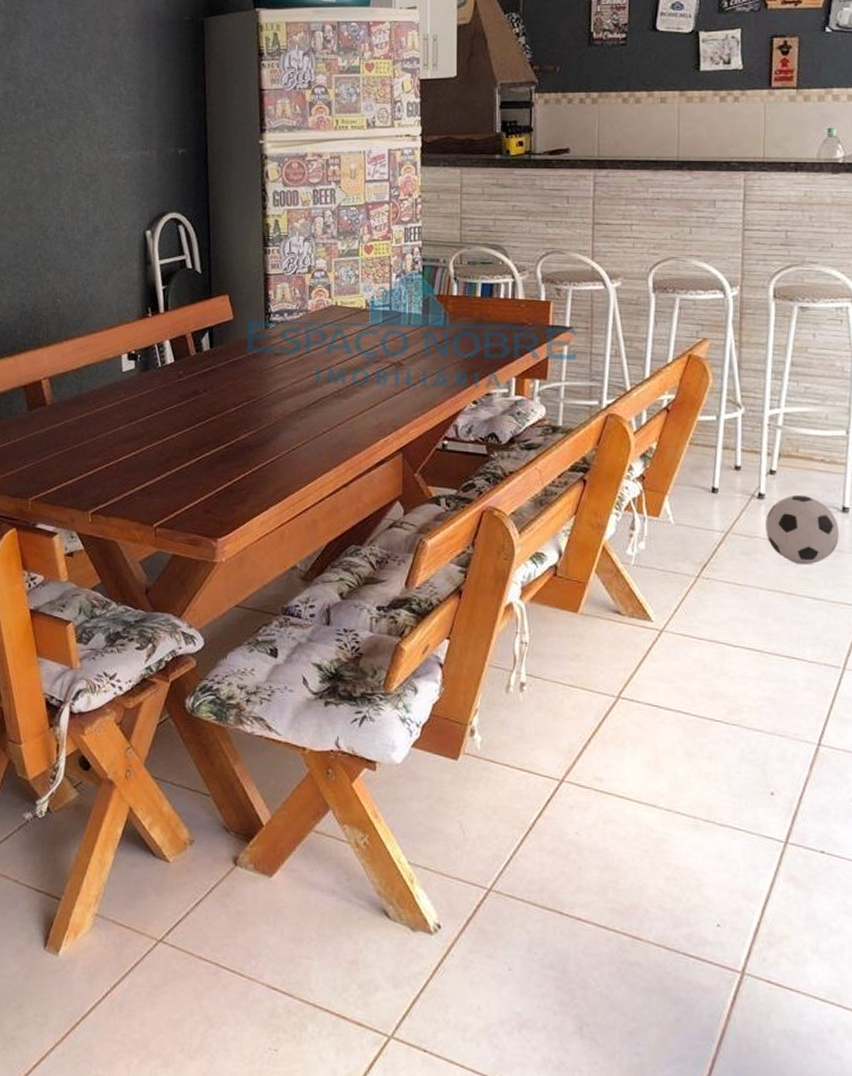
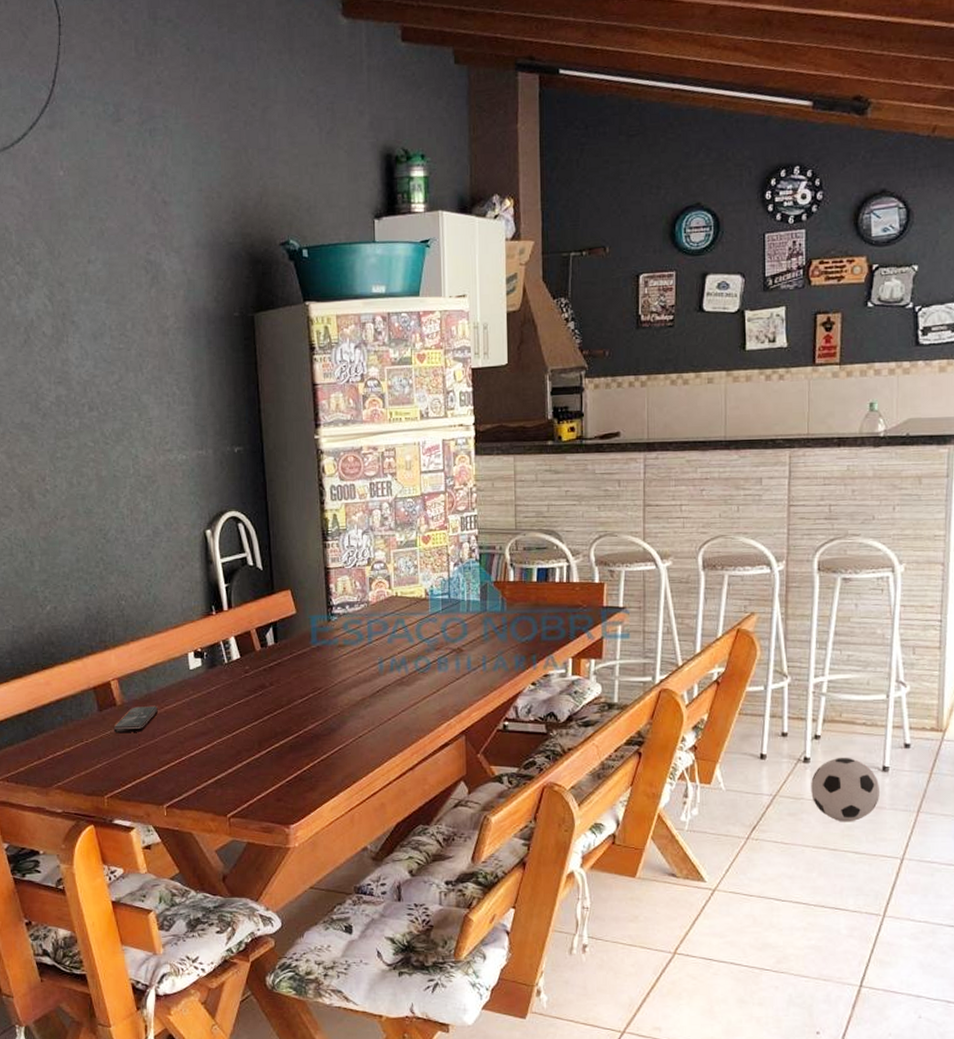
mobile phone: none [42,407,88,434] -> present [113,706,158,732]

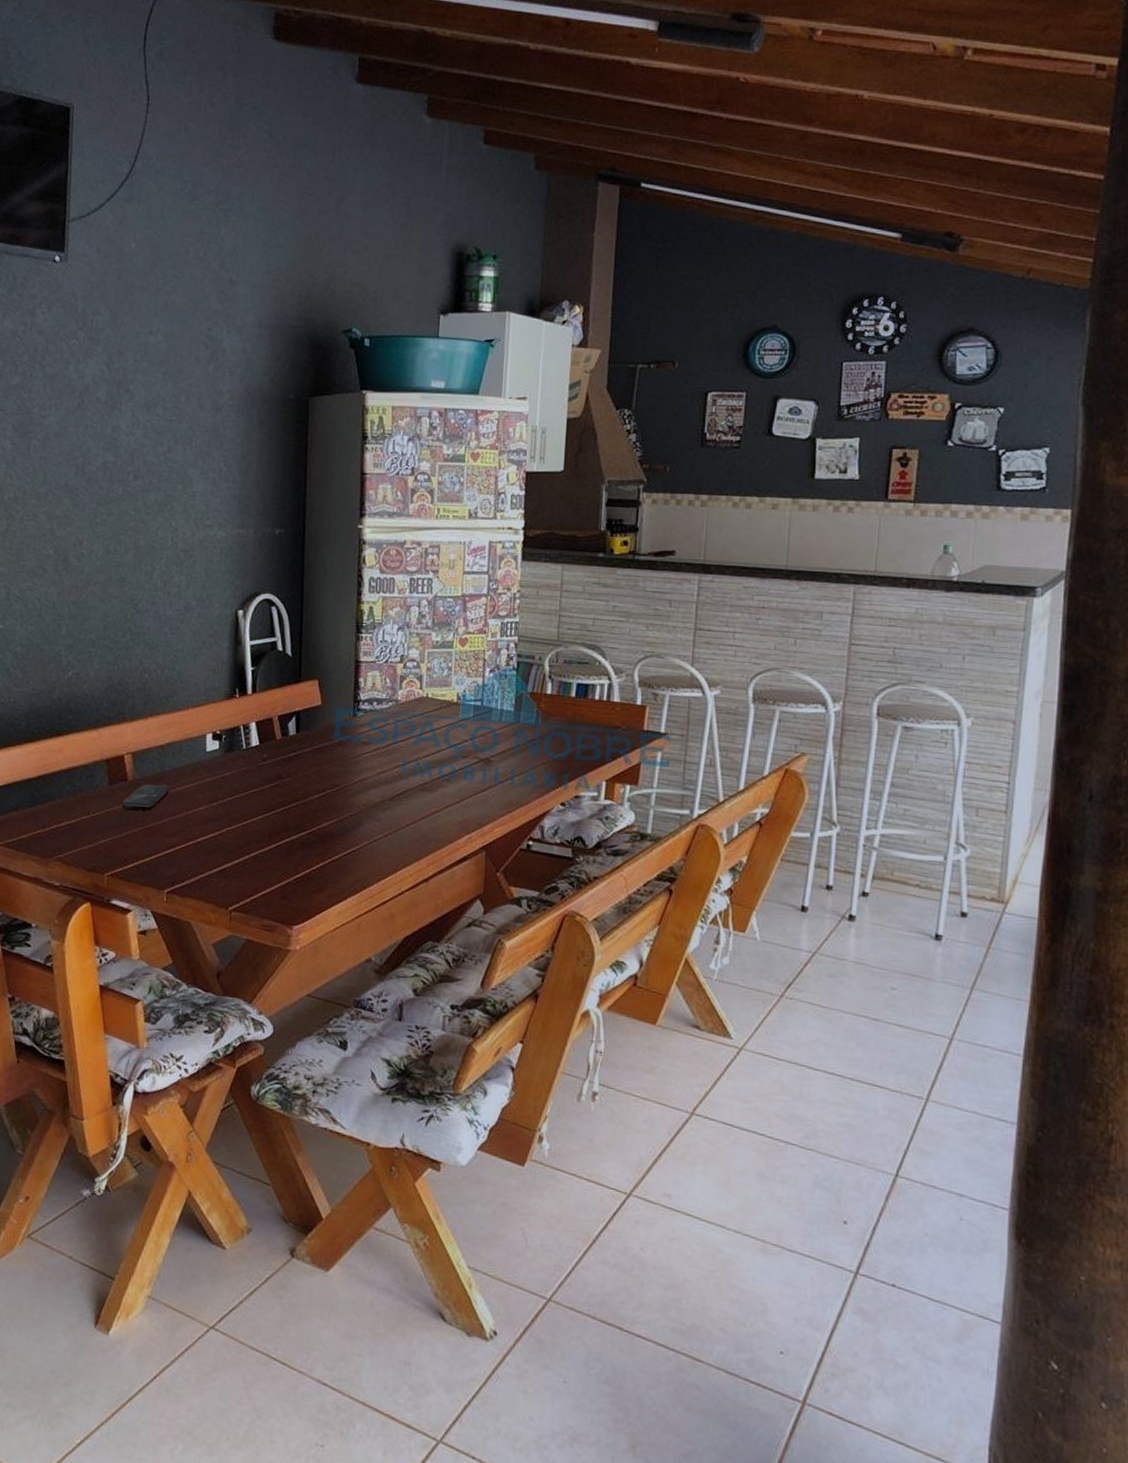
soccer ball: present [811,757,879,822] -> none [854,918,930,992]

